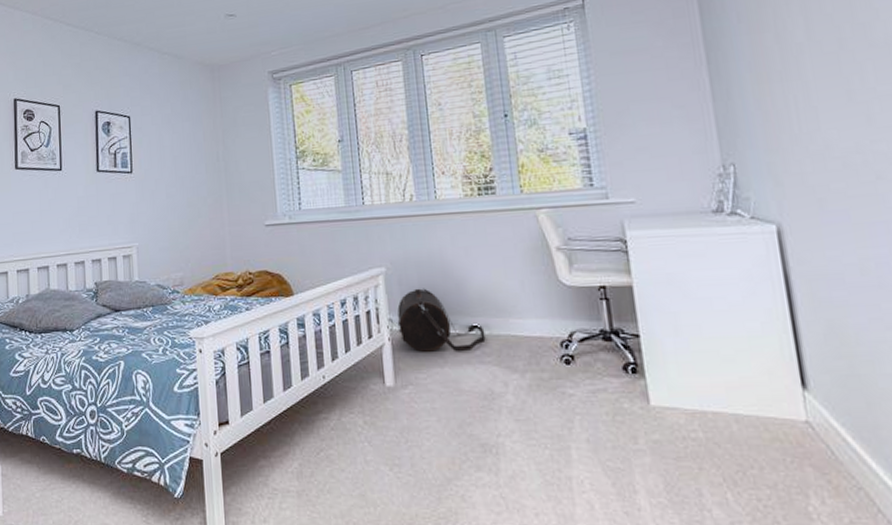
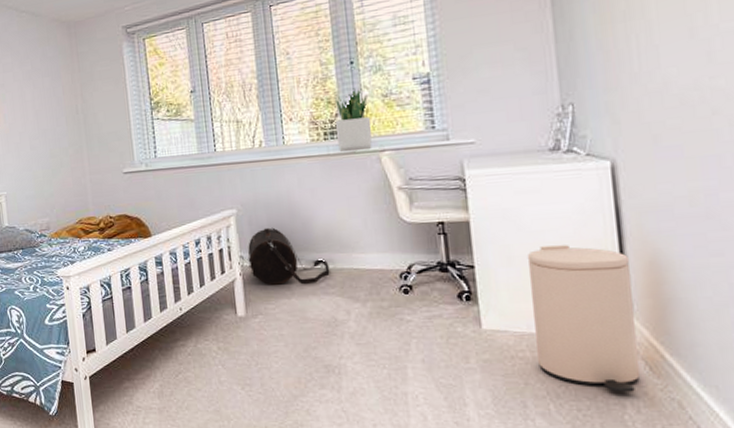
planter: none [489,142,529,209] -> present [335,88,372,153]
pedal bin: none [694,314,823,480] -> present [526,245,641,392]

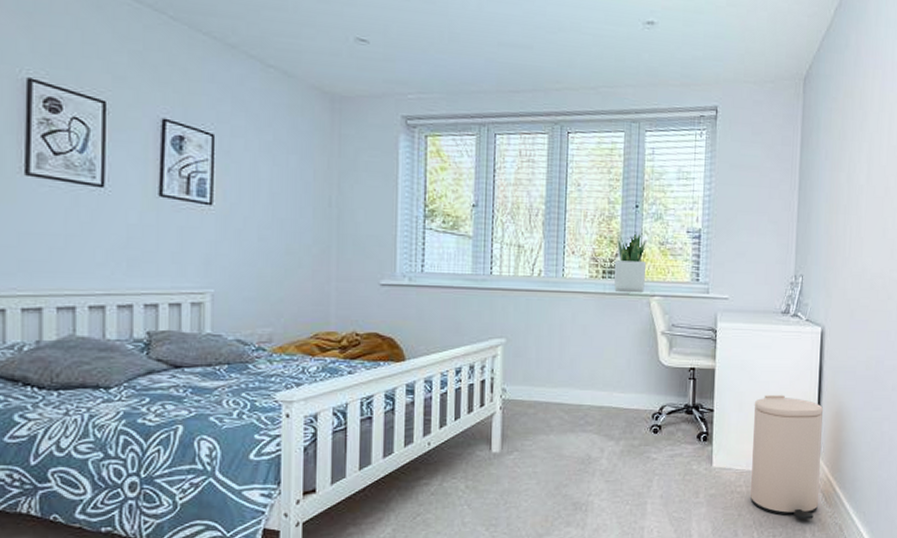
duffel bag: present [248,227,330,285] -> none [510,361,591,422]

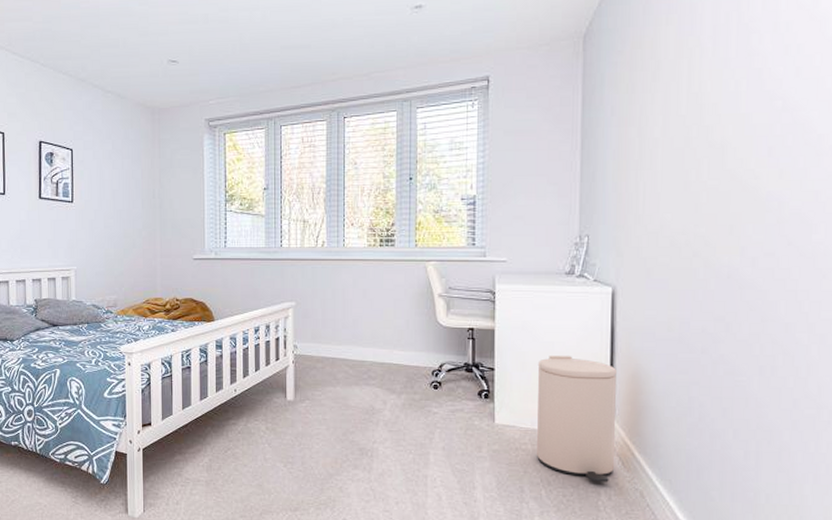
planter: present [613,231,646,293] -> none [390,202,421,259]

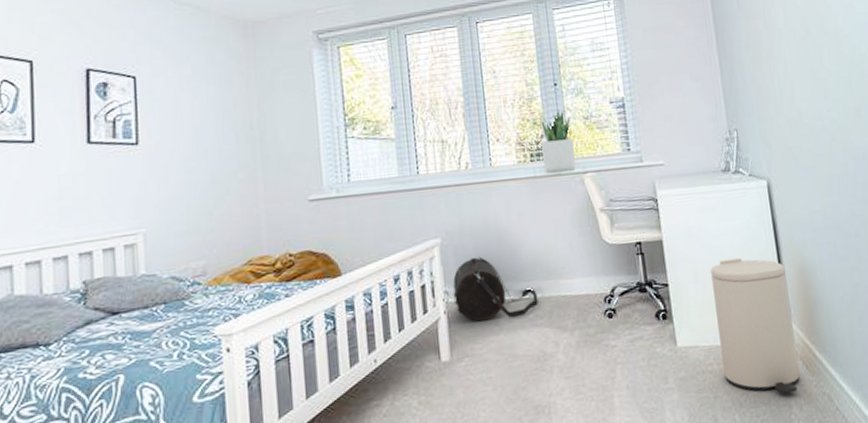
duffel bag: none [301,321,373,376] -> present [453,256,539,322]
planter: none [390,202,421,259] -> present [540,110,576,175]

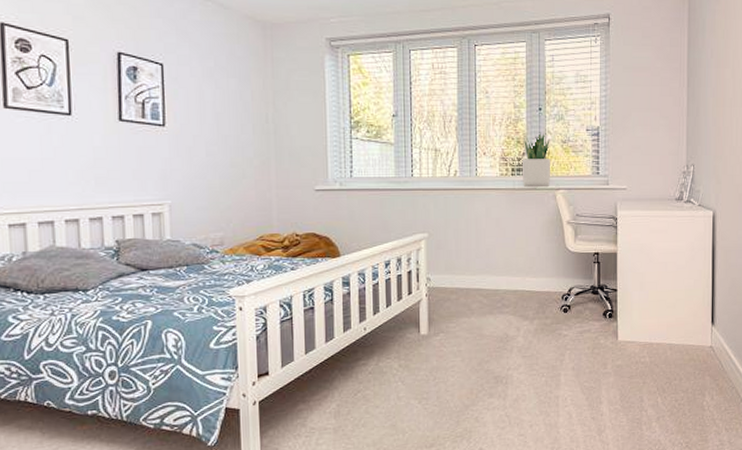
duffel bag: present [453,256,539,322] -> none [435,252,506,305]
pedal bin: present [710,258,801,394] -> none [653,274,717,385]

